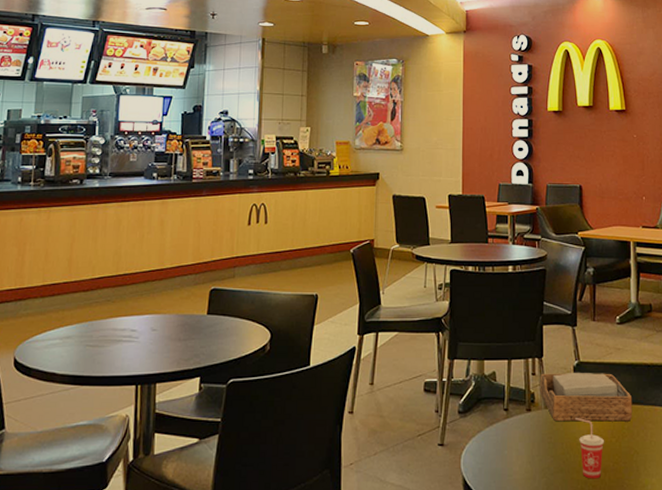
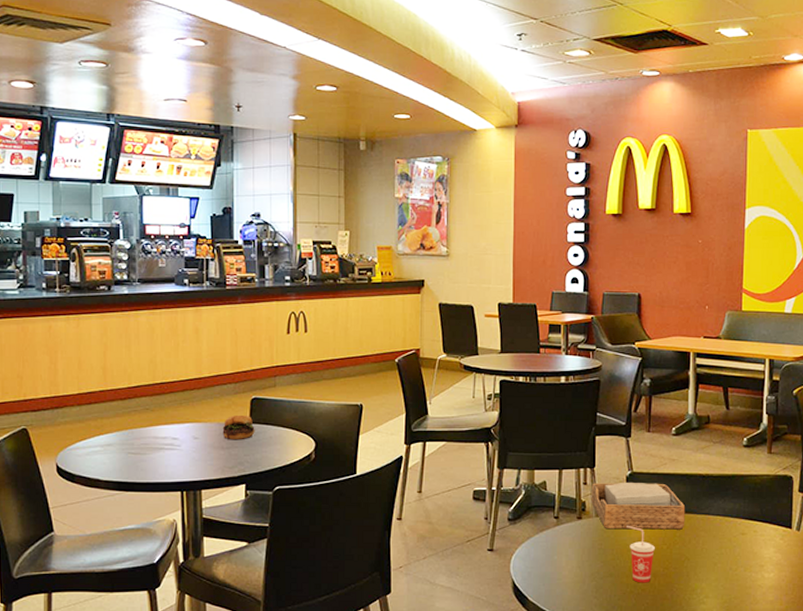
hamburger: none [180,307,213,332] -> present [222,416,255,440]

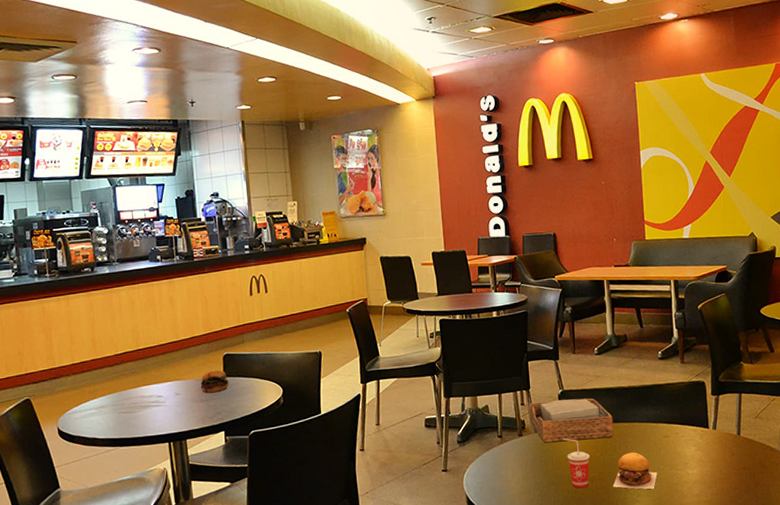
hamburger: none [678,548,729,591] -> present [613,452,657,490]

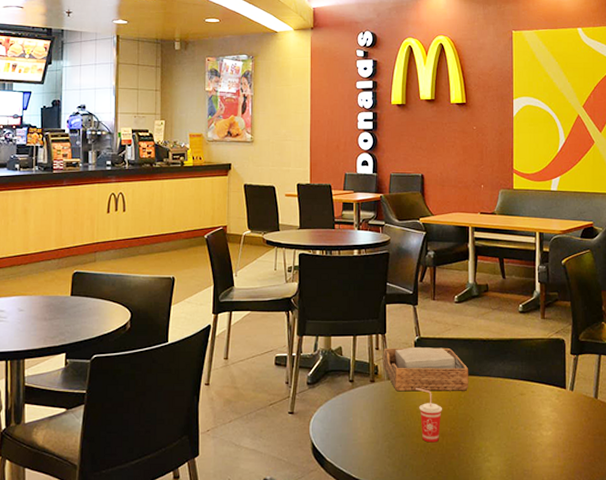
hamburger: present [200,370,229,393] -> none [46,289,76,312]
hamburger: present [613,452,657,490] -> none [464,408,511,450]

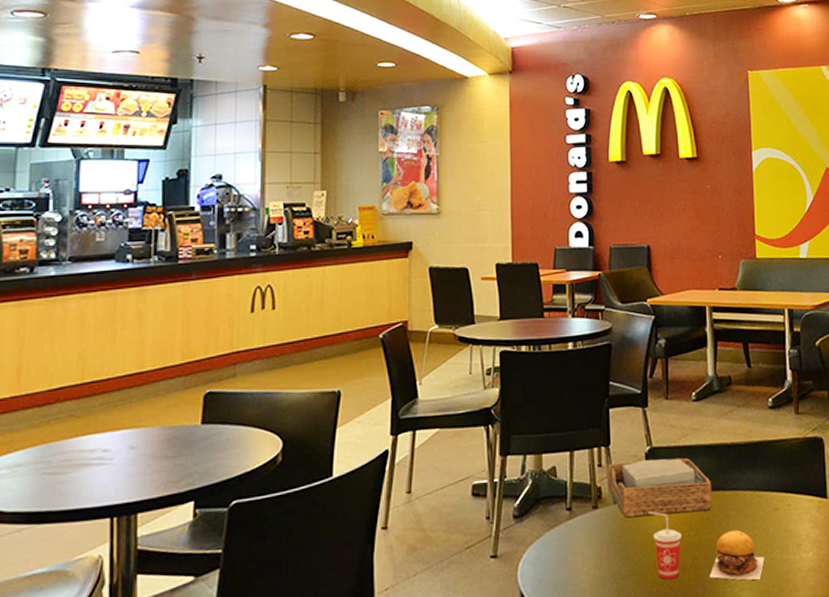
hamburger: none [464,408,511,450] -> present [709,529,765,581]

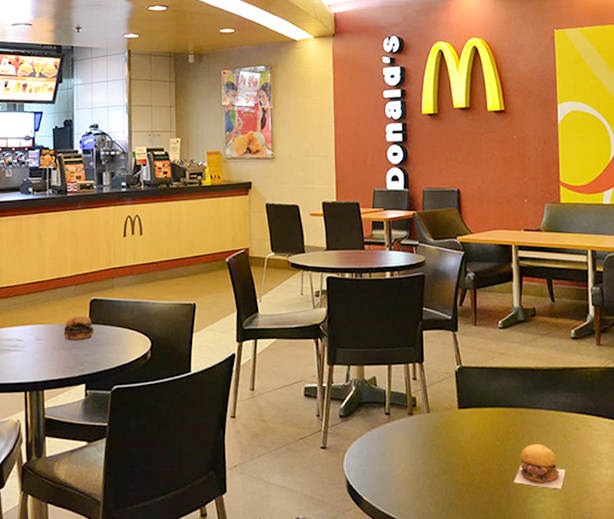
hamburger: none [167,415,208,447] -> present [64,317,94,341]
napkin holder: present [607,458,713,518] -> none [421,377,517,426]
beverage cup: present [648,510,681,580] -> none [458,420,488,481]

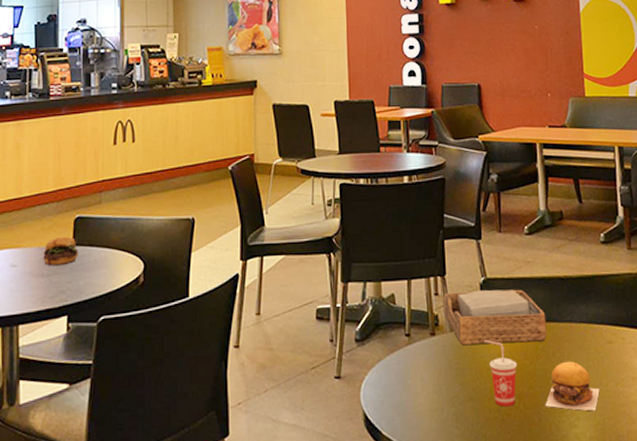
napkin holder: none [421,377,517,426] -> present [443,289,547,345]
beverage cup: none [458,420,488,481] -> present [484,339,517,407]

